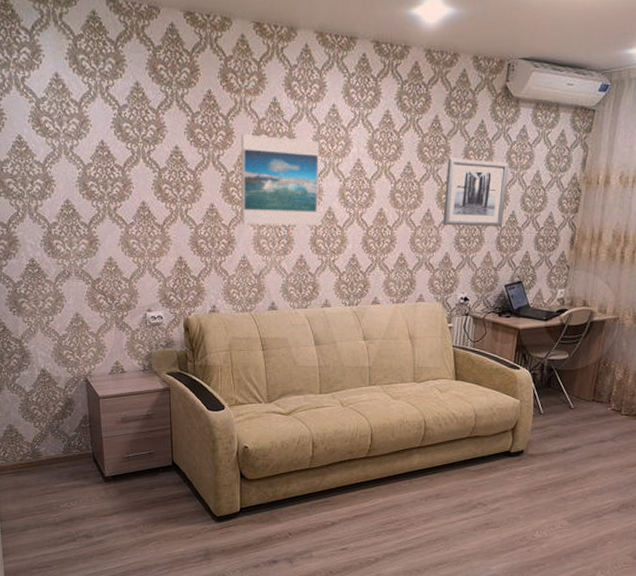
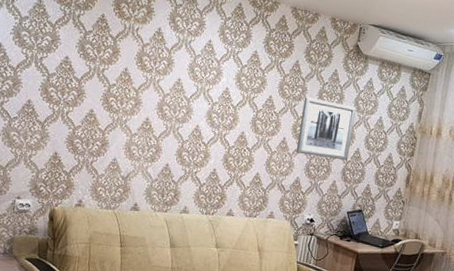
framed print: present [241,134,320,225] -> none [117,54,195,140]

